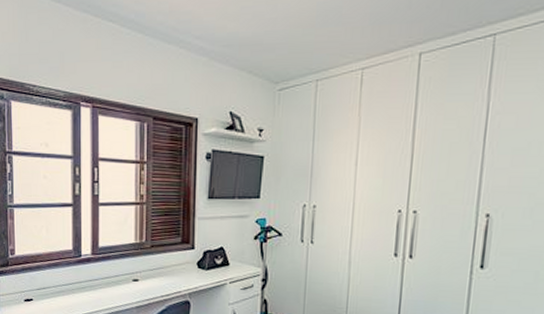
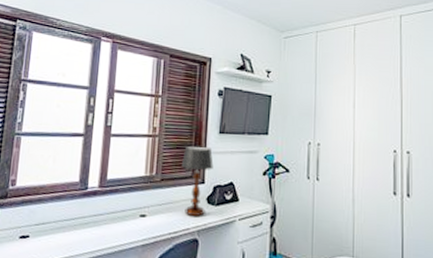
table lamp: none [171,212,203,281] -> present [182,145,214,217]

